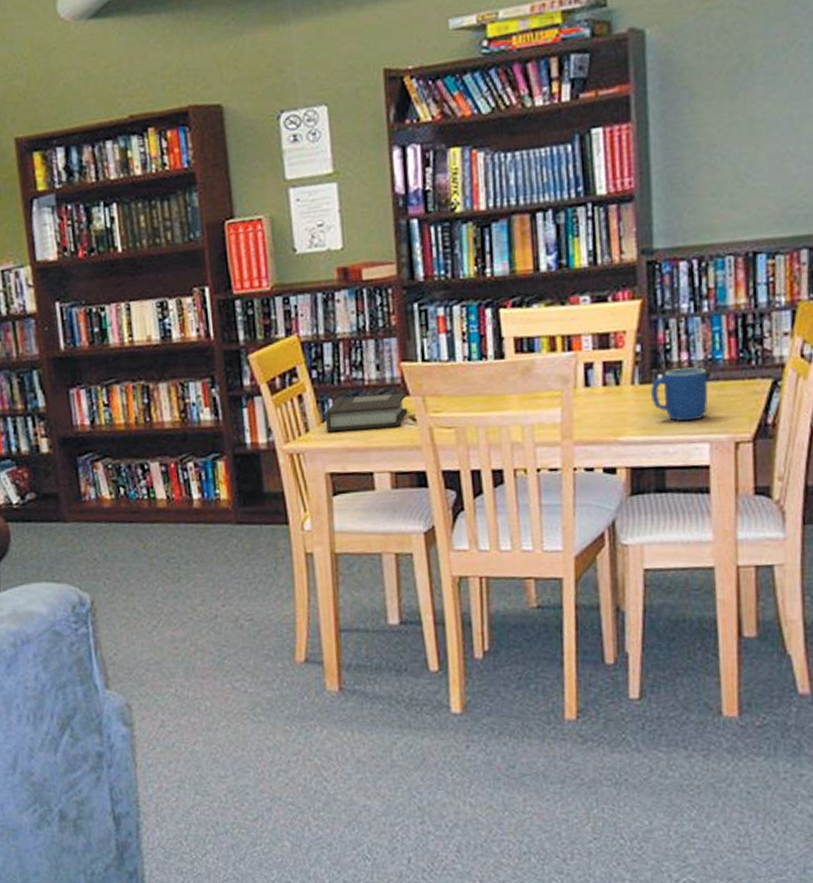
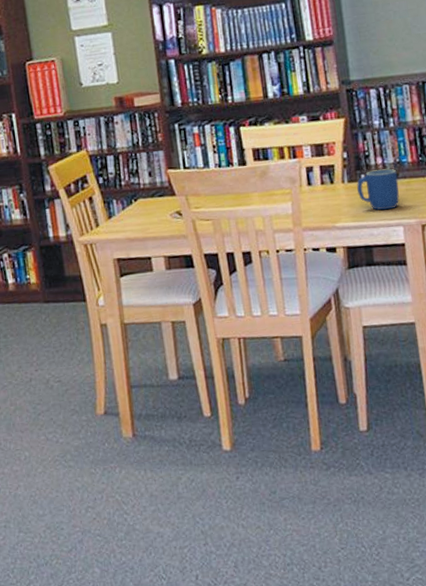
book: present [324,393,408,432] -> none [110,193,175,226]

